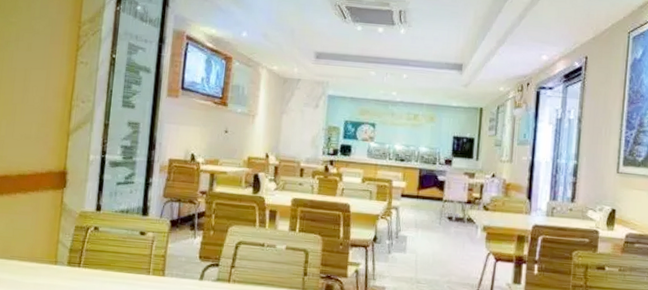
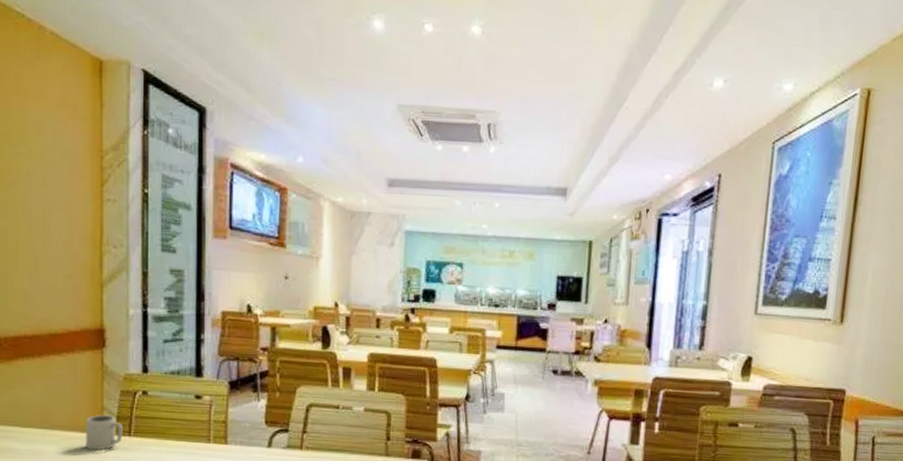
cup: none [39,247,75,280] -> present [85,415,124,451]

